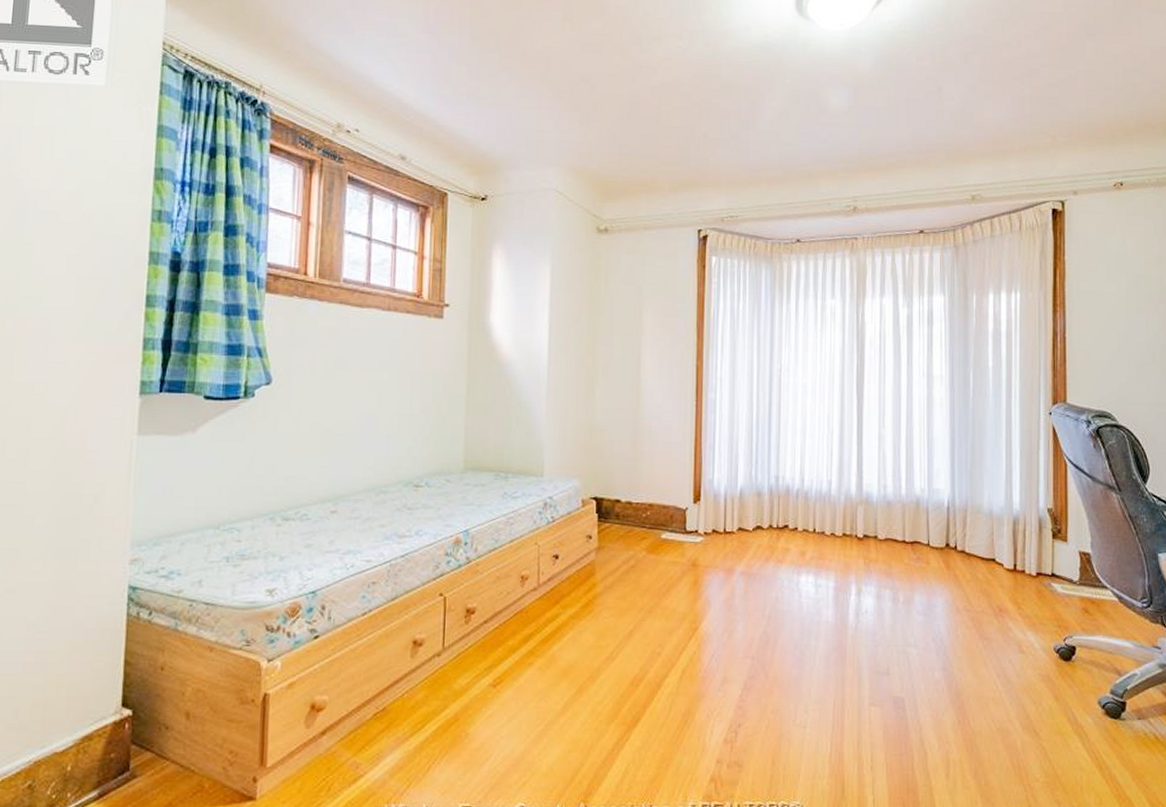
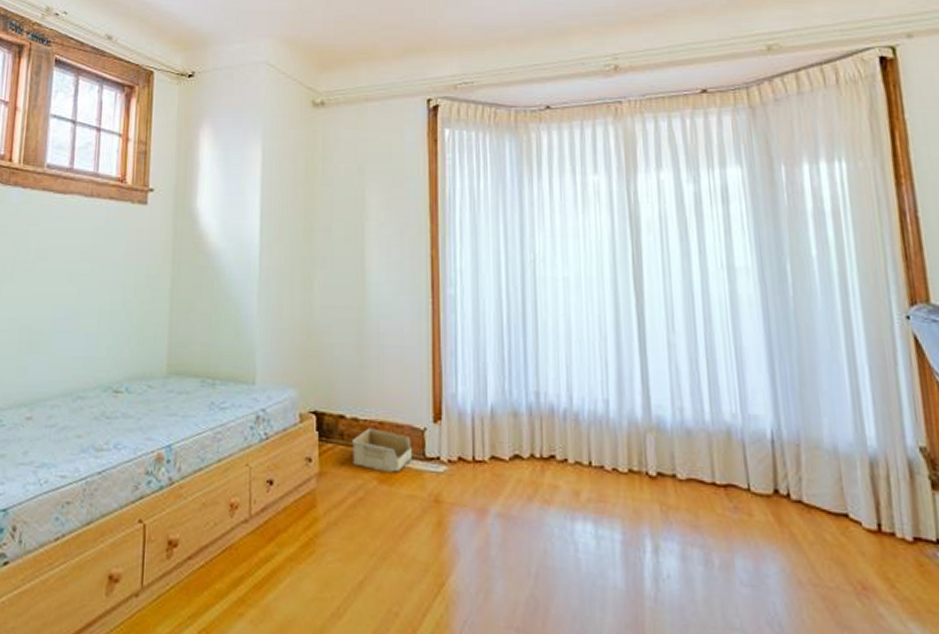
storage bin: none [625,509,676,544] -> present [351,428,413,472]

